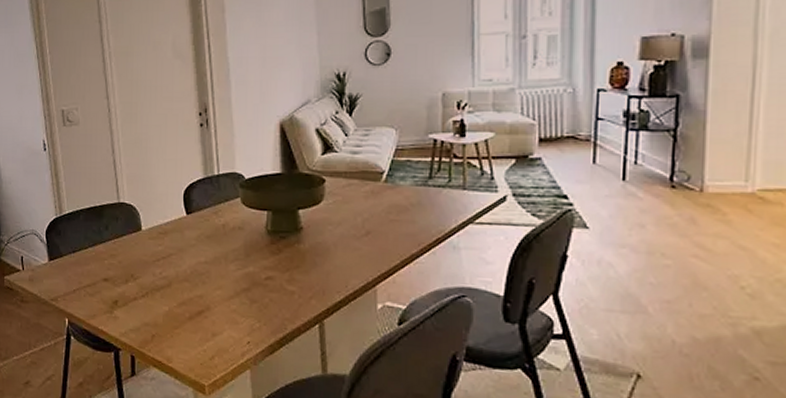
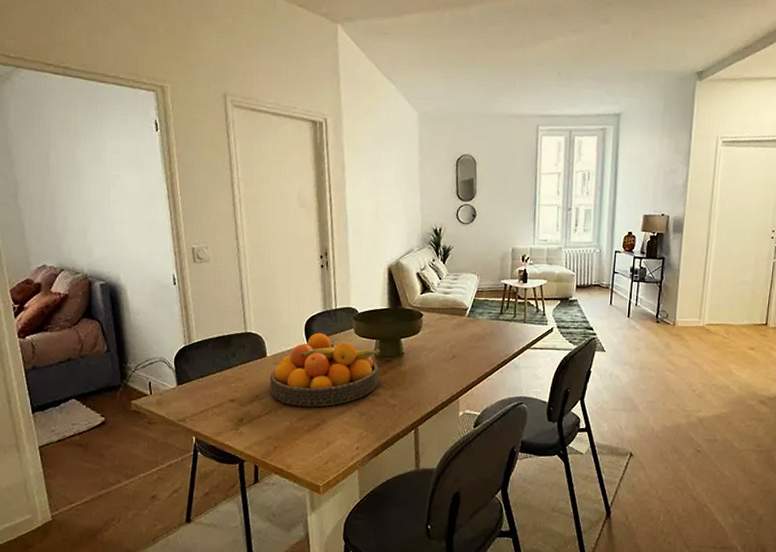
fruit bowl: none [145,202,274,291] -> present [269,332,381,407]

